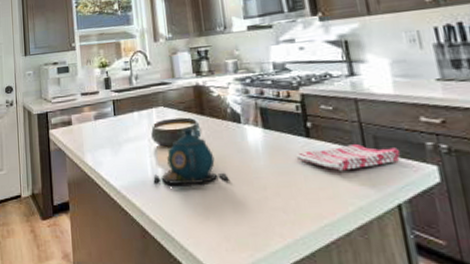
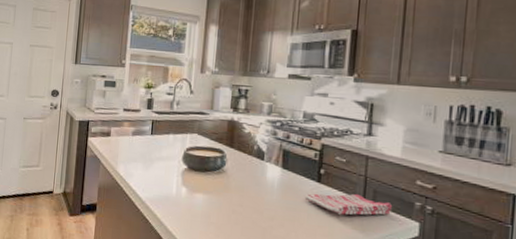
teapot: present [153,127,229,187] -> none [176,156,243,209]

